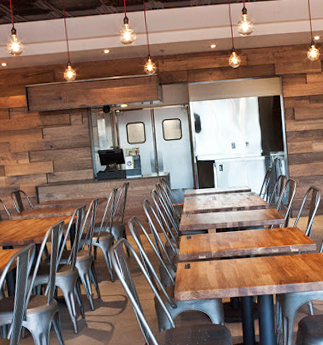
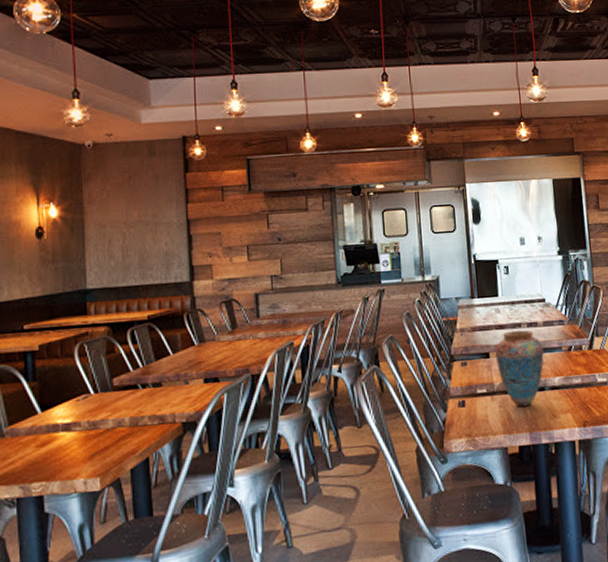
vase: none [212,212,250,269] -> present [495,330,544,407]

